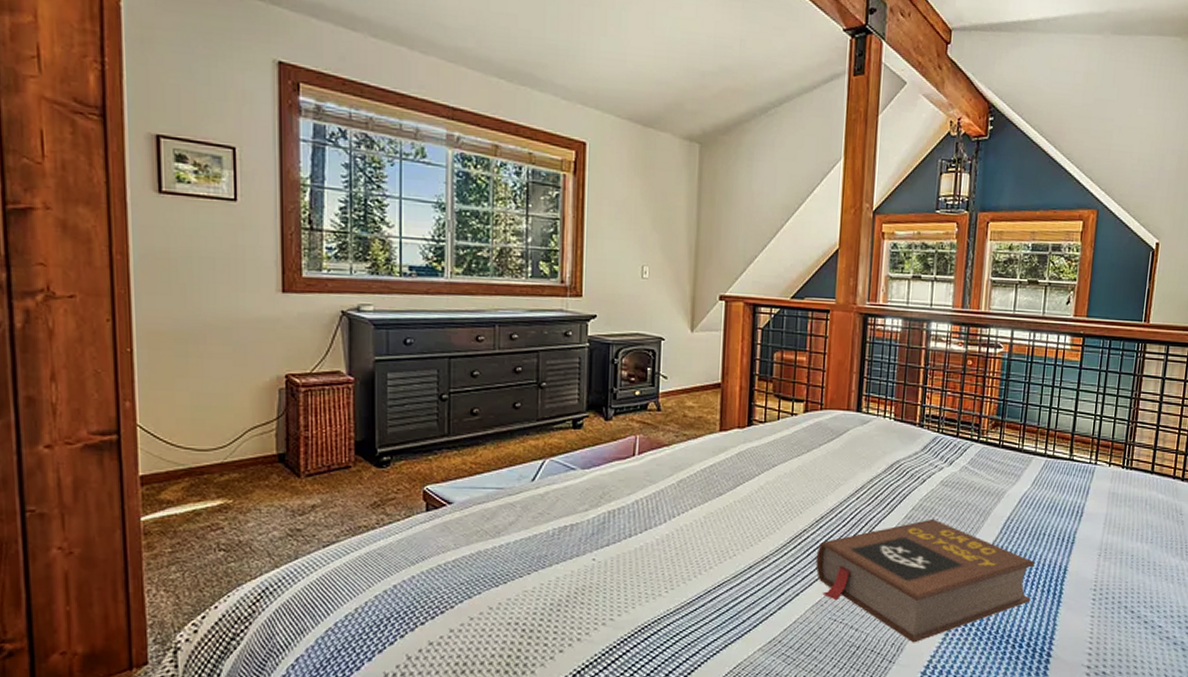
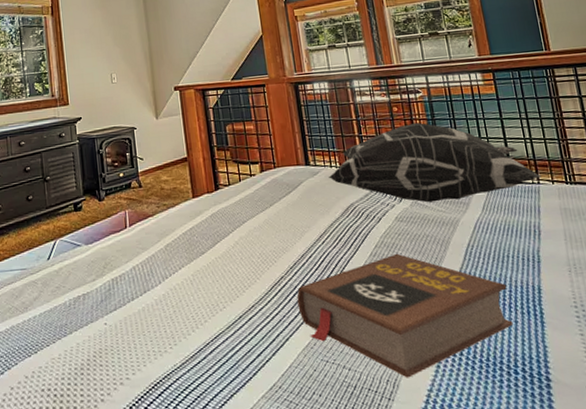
decorative pillow: none [879,380,1101,470] -> present [328,122,542,203]

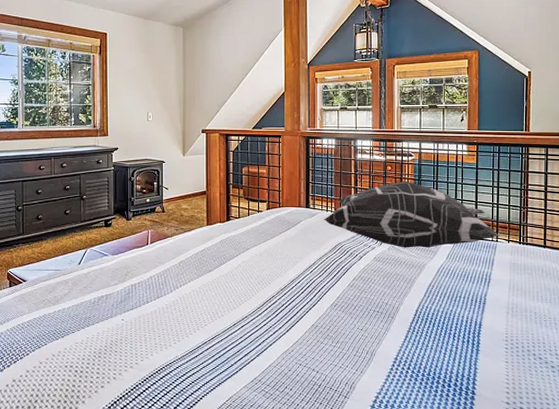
book: present [296,253,514,378] -> none [283,286,455,383]

